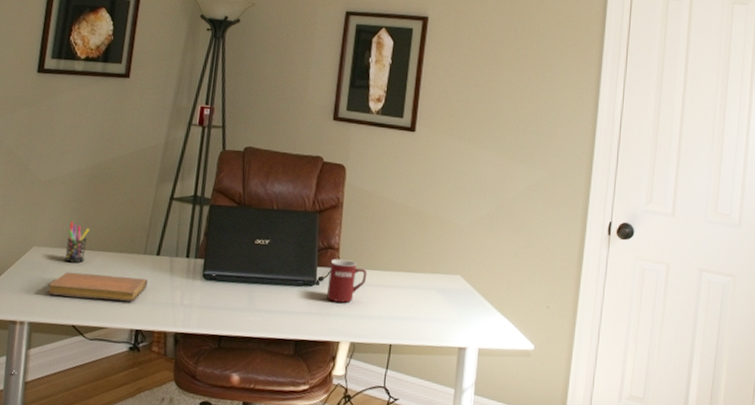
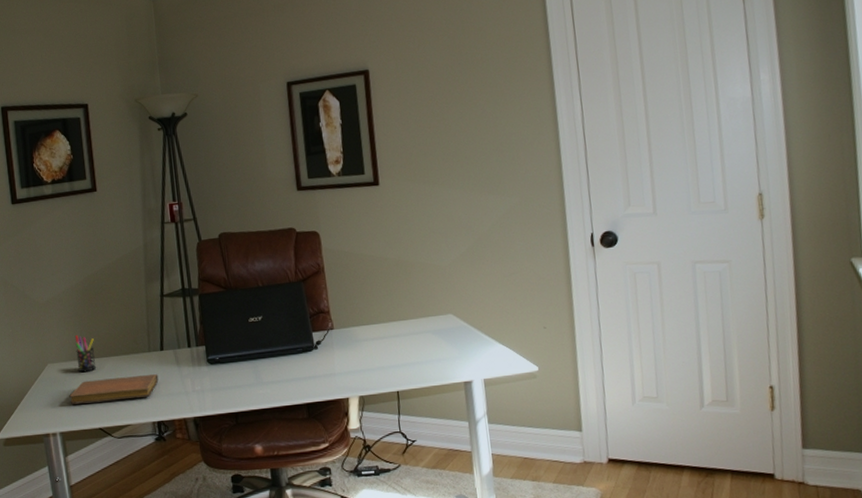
mug: present [327,259,367,303] -> none [324,320,362,362]

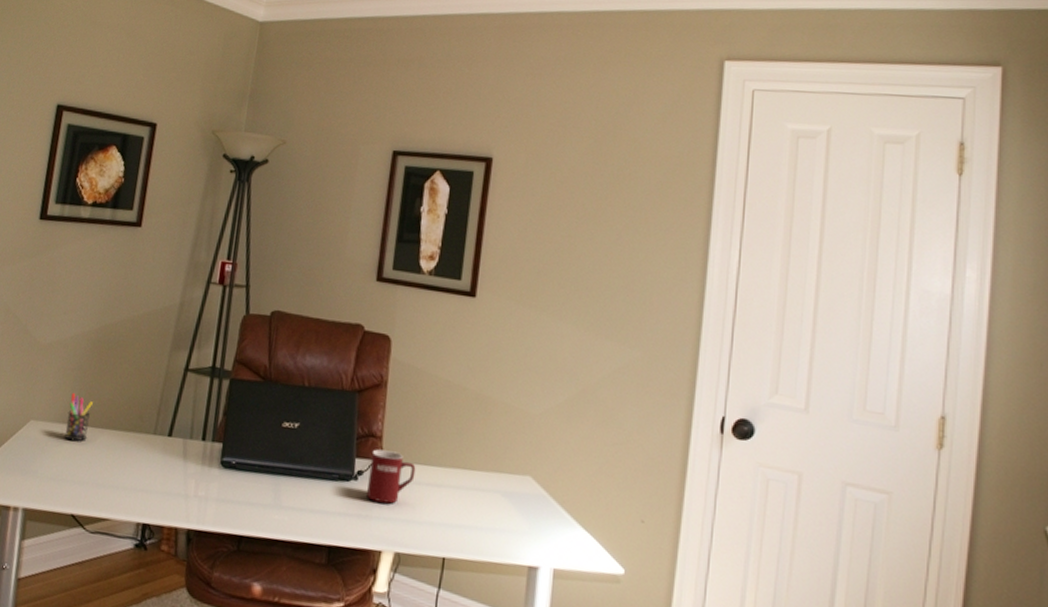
notebook: present [69,374,159,405] -> none [44,451,158,490]
mug: none [324,320,362,362] -> present [367,449,416,504]

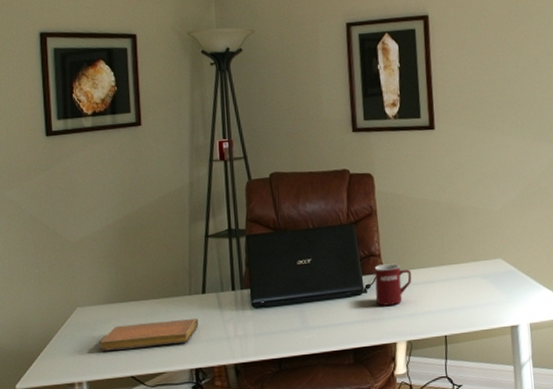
notebook: none [44,451,158,490] -> present [99,318,199,351]
pen holder: present [64,393,93,442] -> none [109,277,130,317]

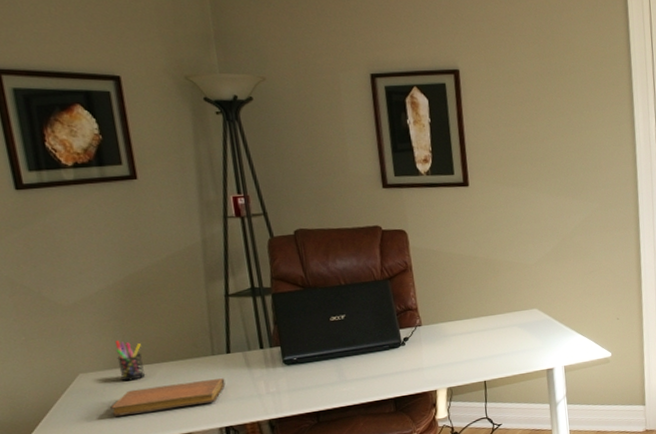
pen holder: none [109,277,130,317] -> present [116,341,145,381]
mug: present [374,263,412,306] -> none [411,316,451,357]

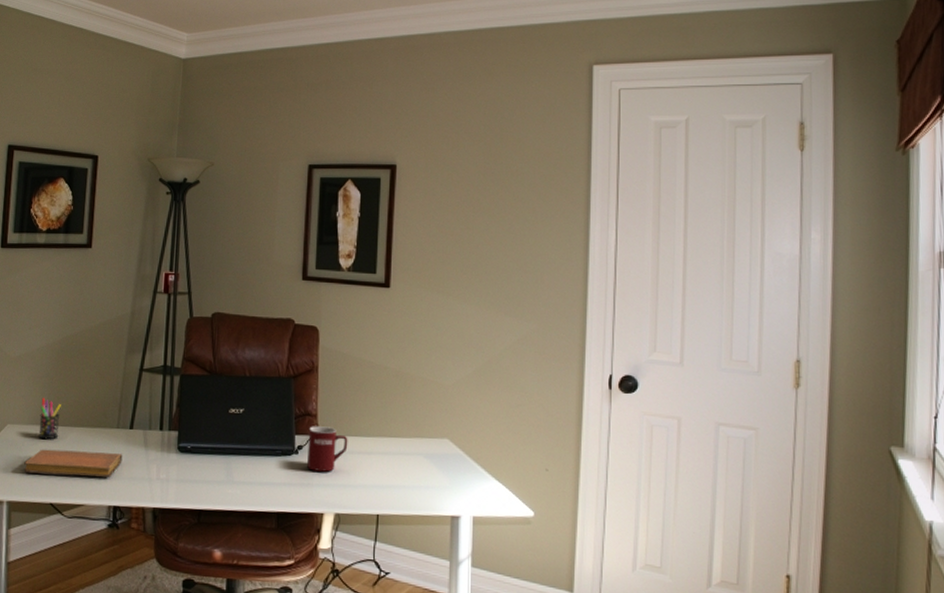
mug: none [411,316,451,357] -> present [307,426,348,472]

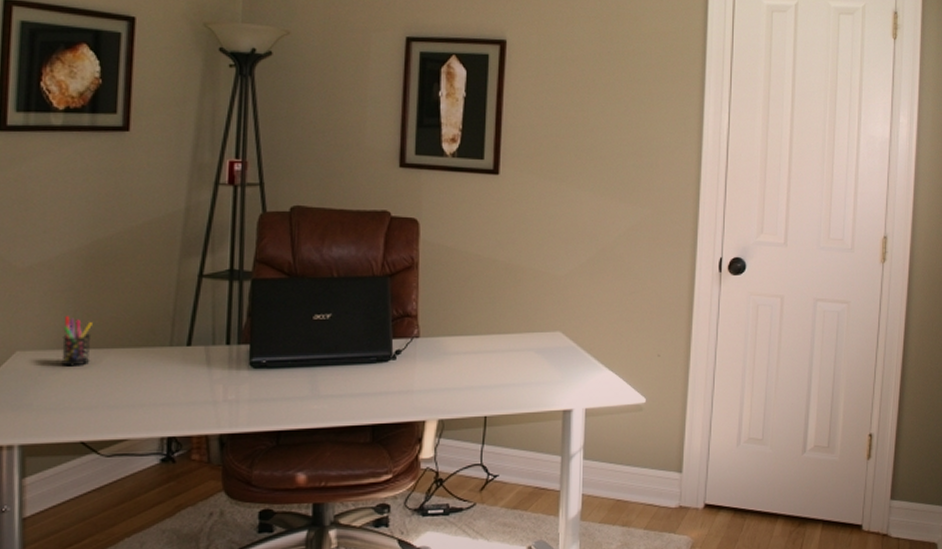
notebook: present [24,449,123,477] -> none [42,376,179,408]
mug: present [307,426,348,472] -> none [407,327,453,377]

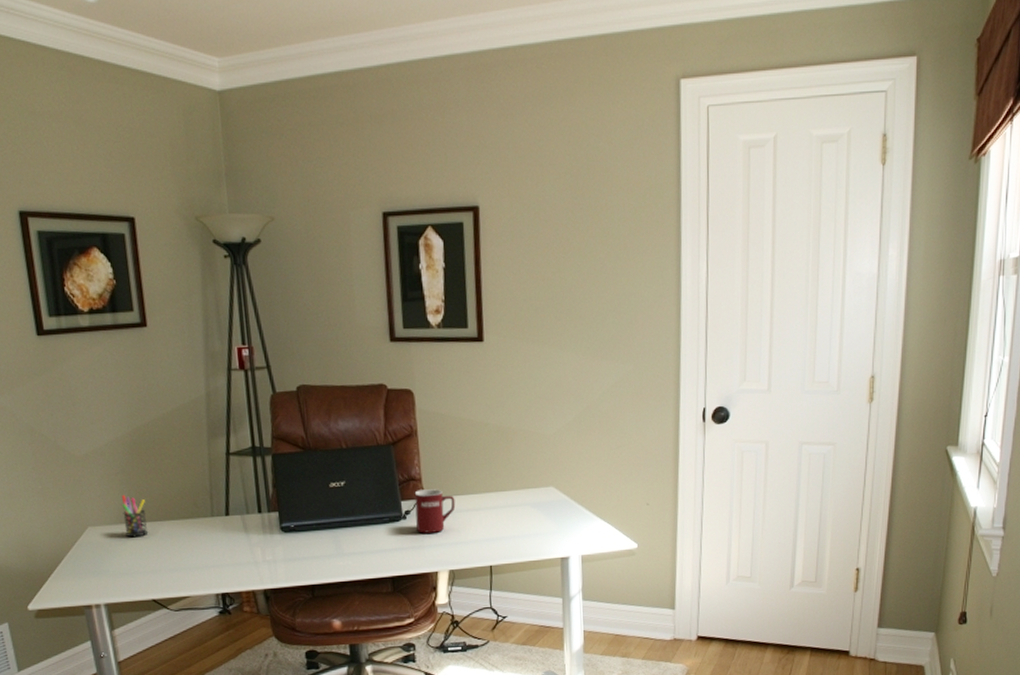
mug: none [407,327,453,377] -> present [414,489,456,533]

